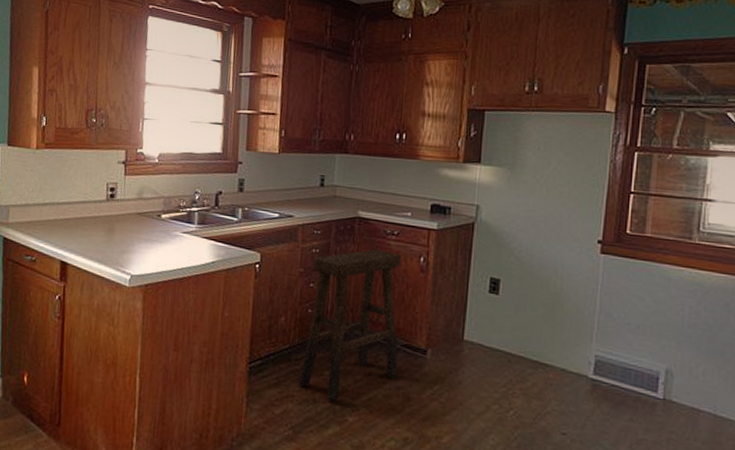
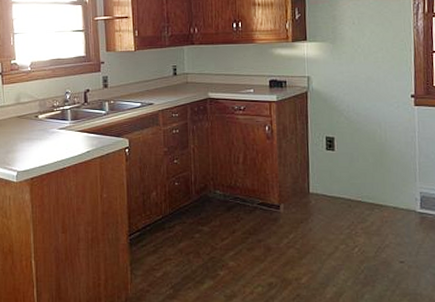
stool: present [298,249,401,402] -> none [174,124,257,260]

